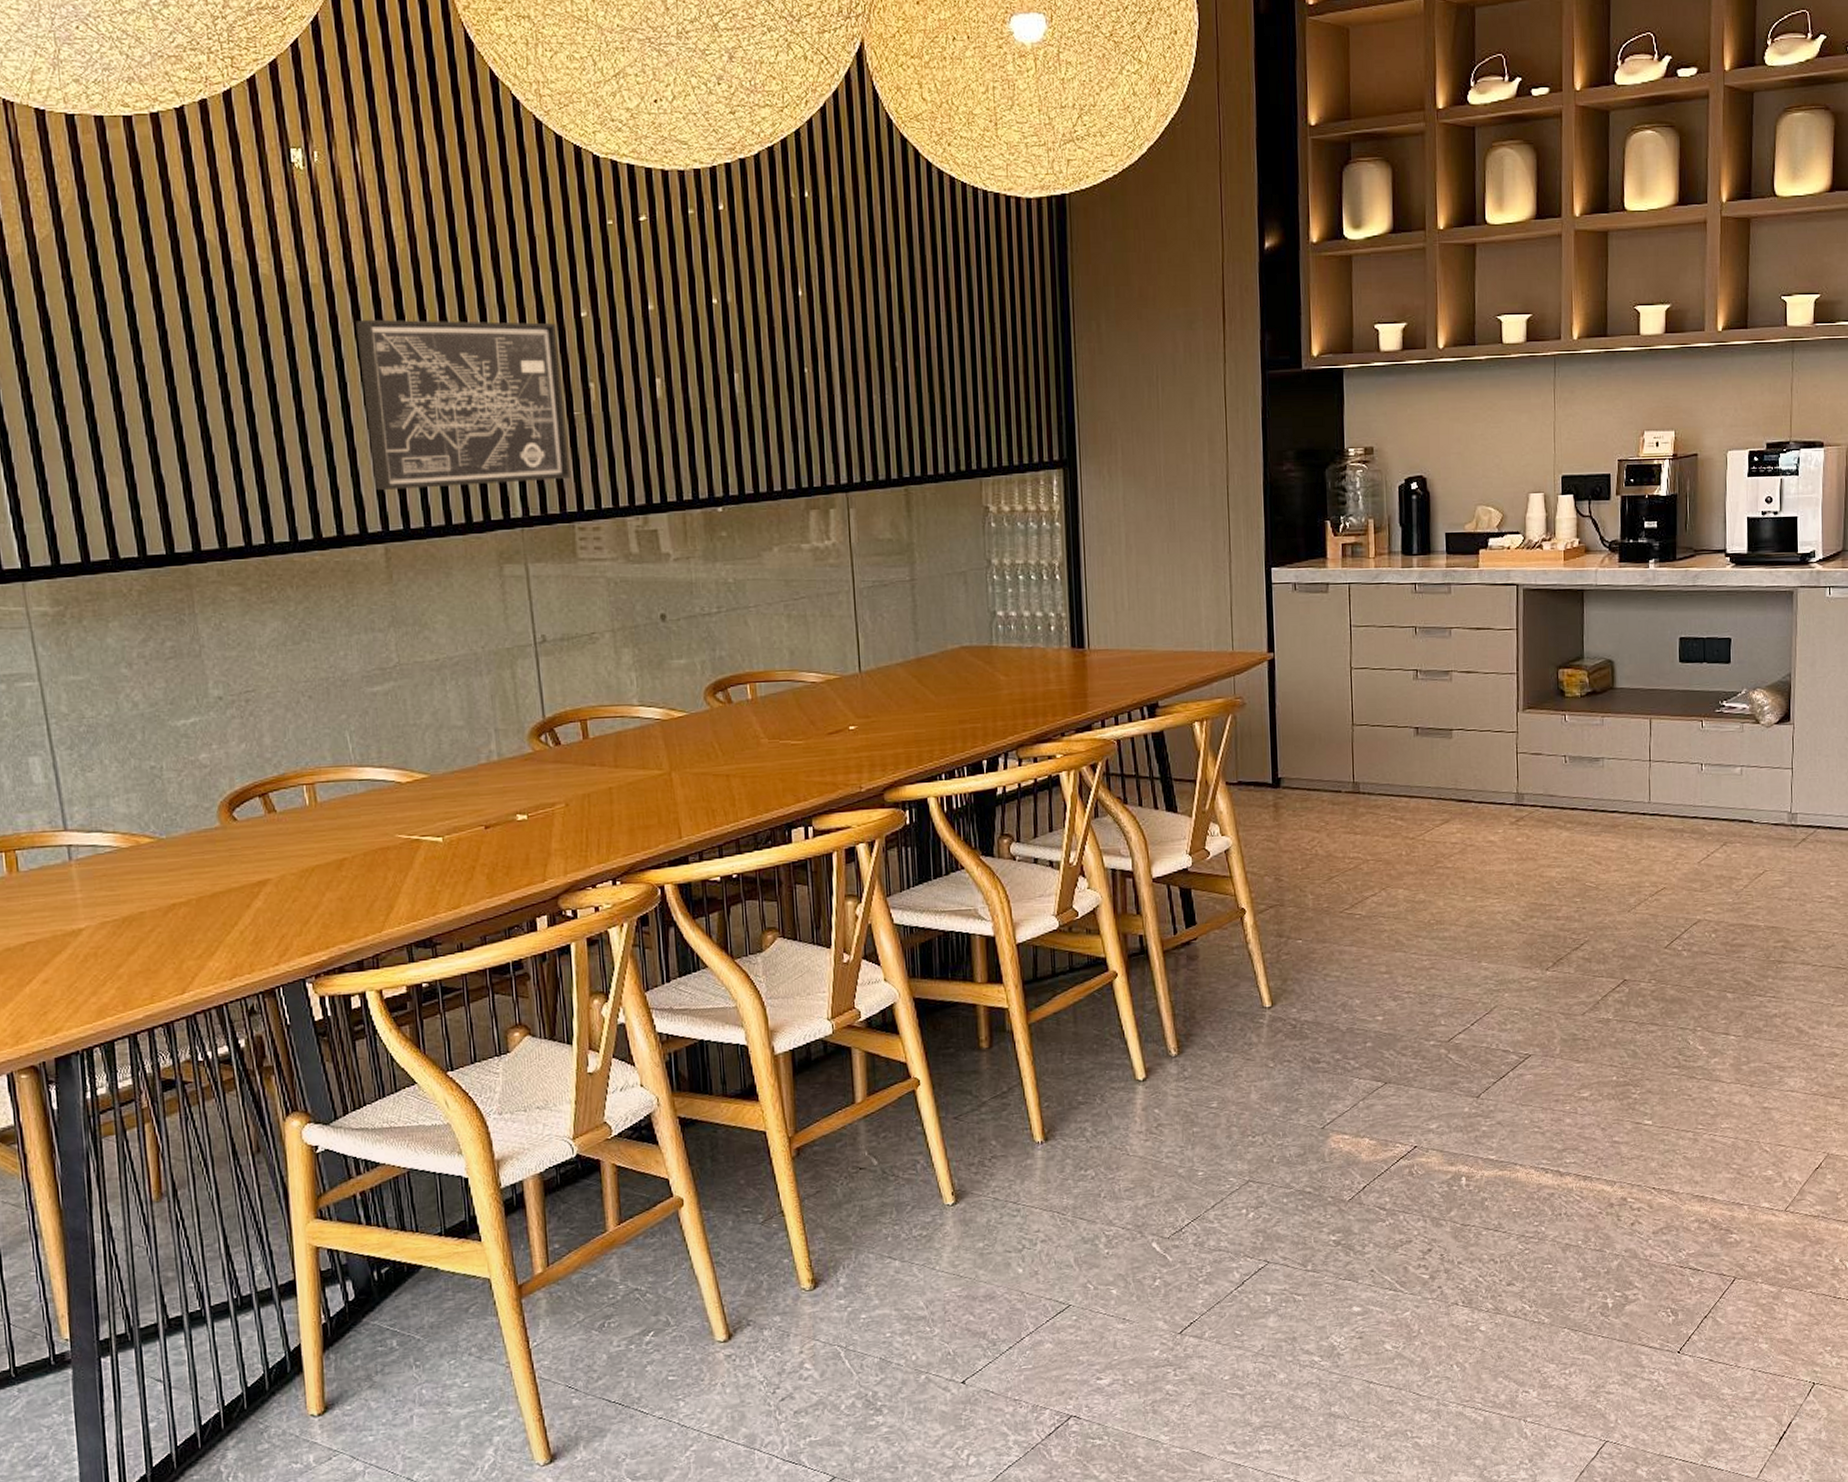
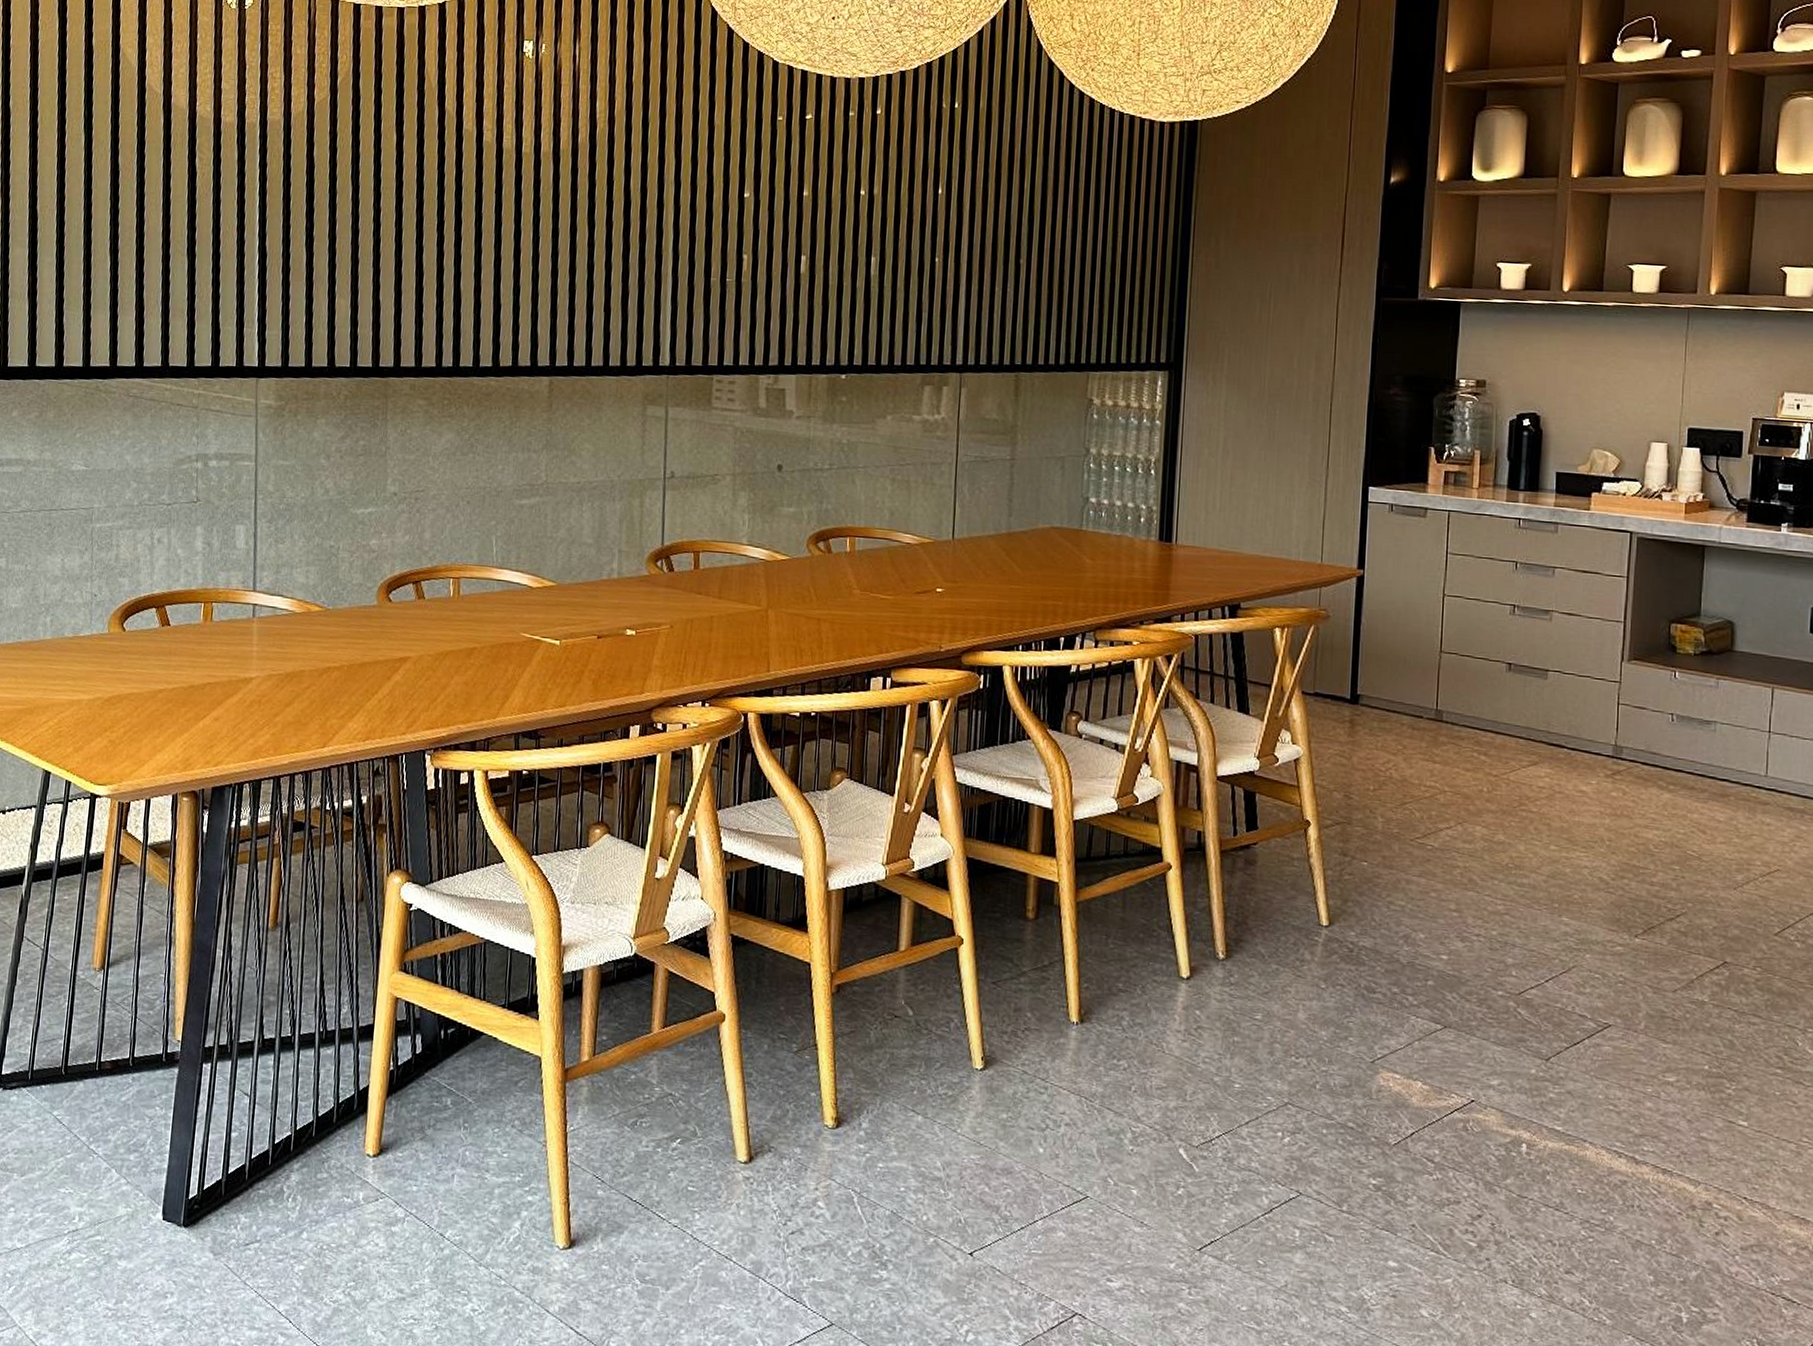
wall art: present [355,319,571,491] -> none [549,185,722,337]

